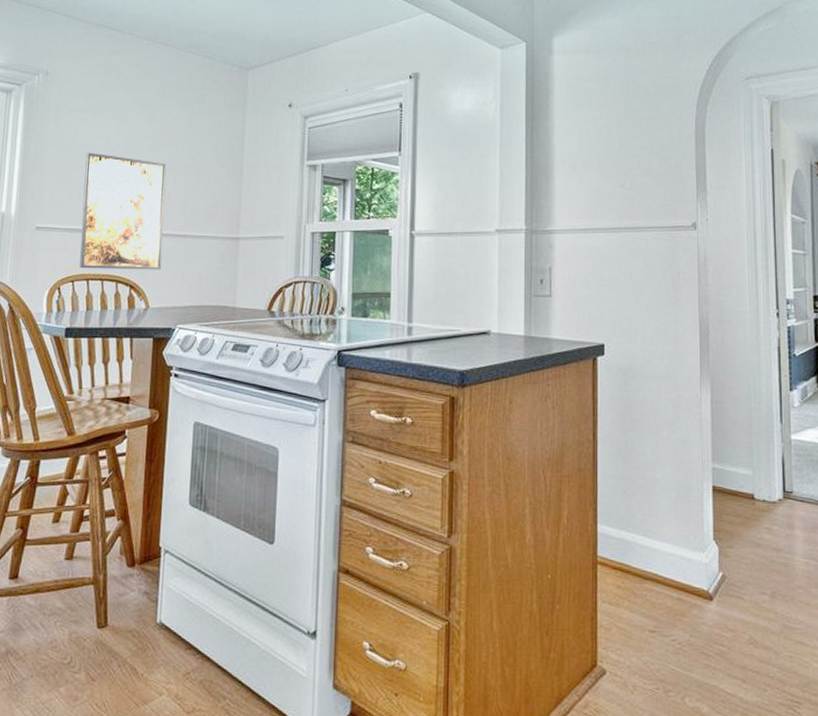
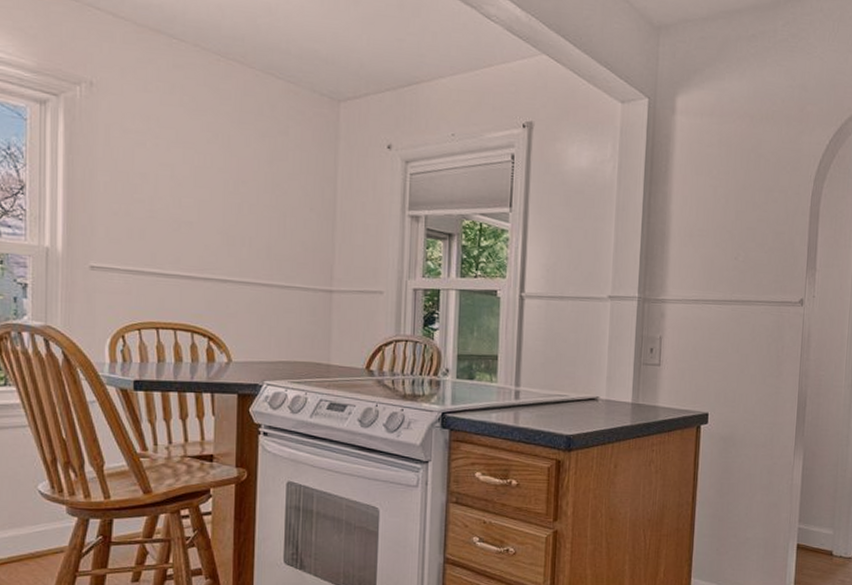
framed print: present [79,152,167,270] -> none [146,183,246,322]

